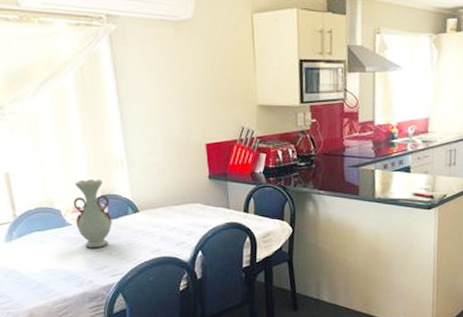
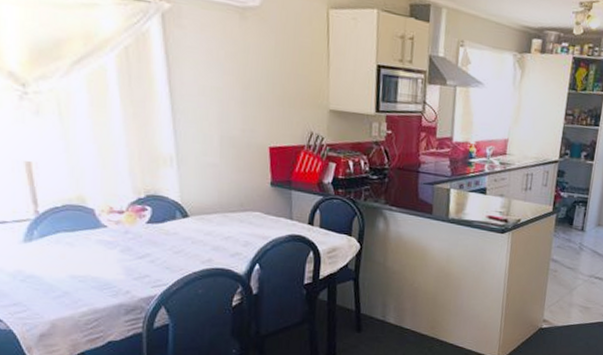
vase: present [73,179,112,249] -> none [110,176,157,255]

